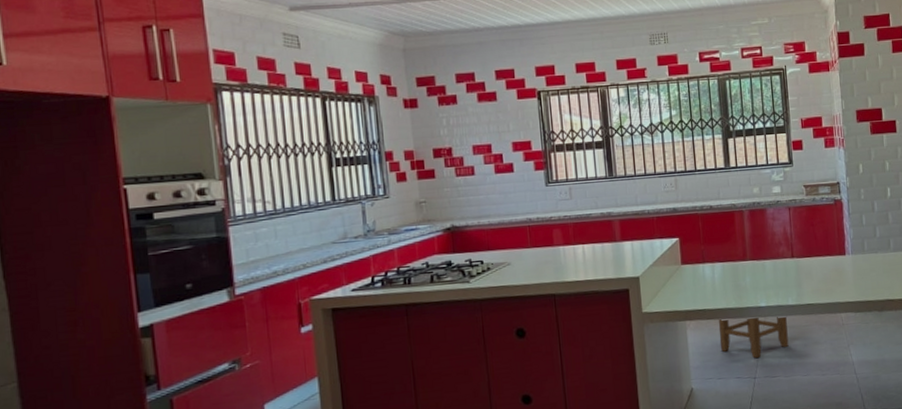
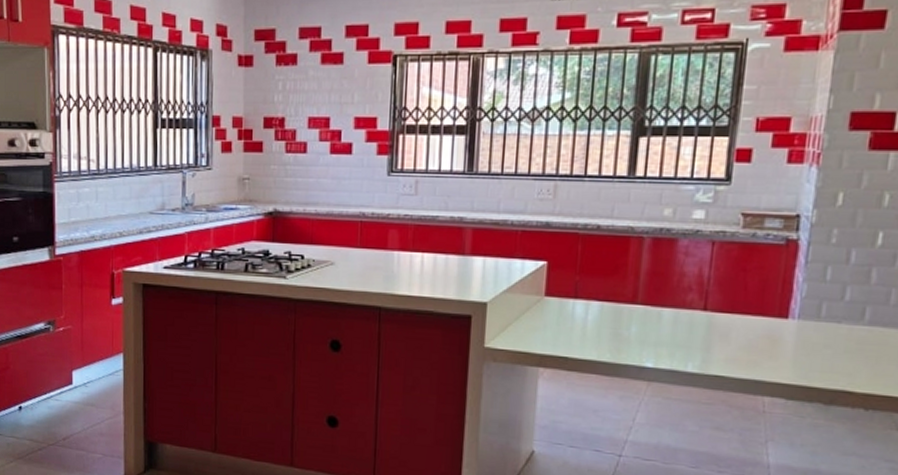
stool: present [718,317,789,358] -> none [579,374,680,431]

